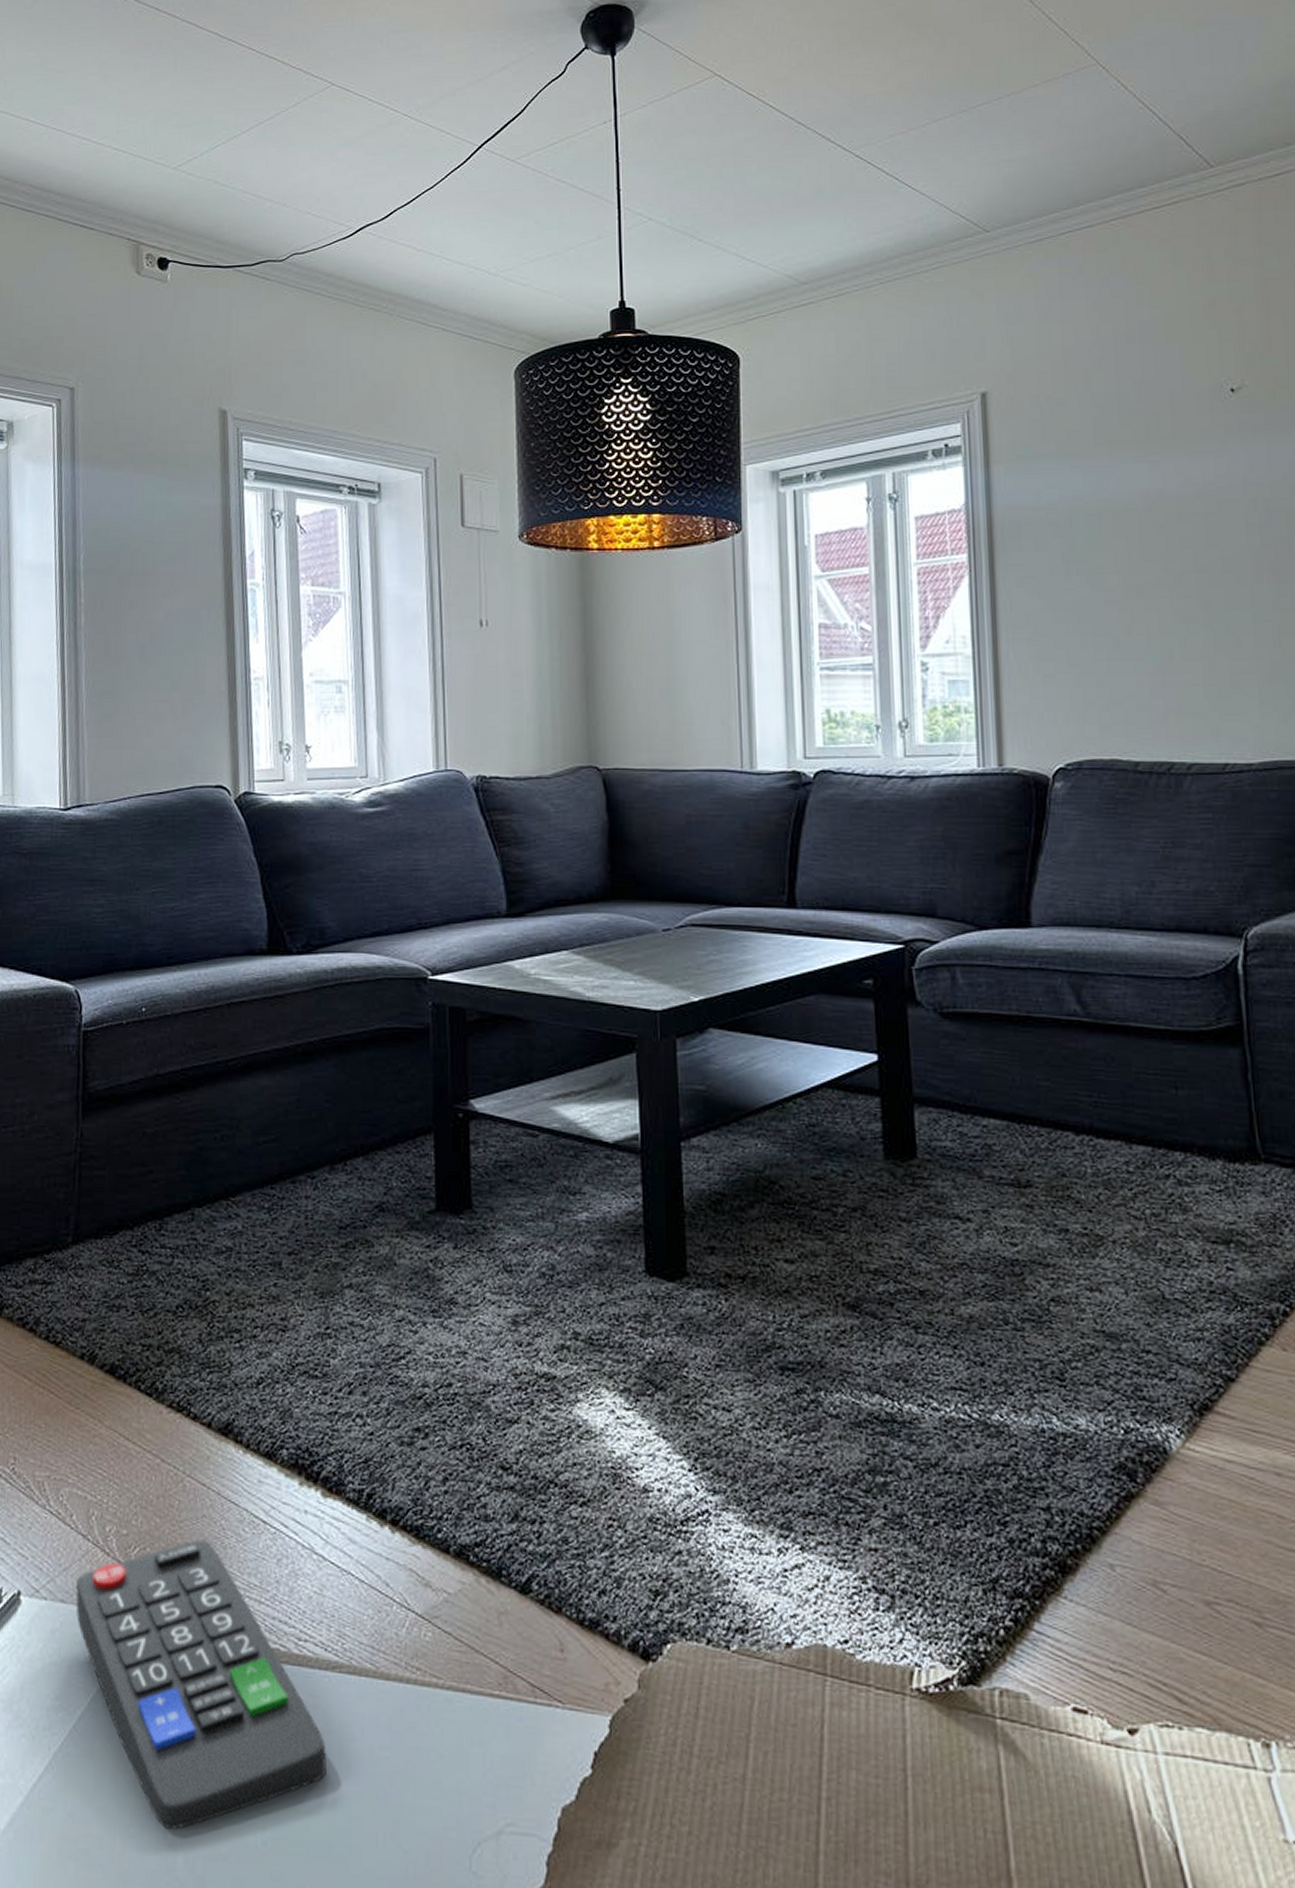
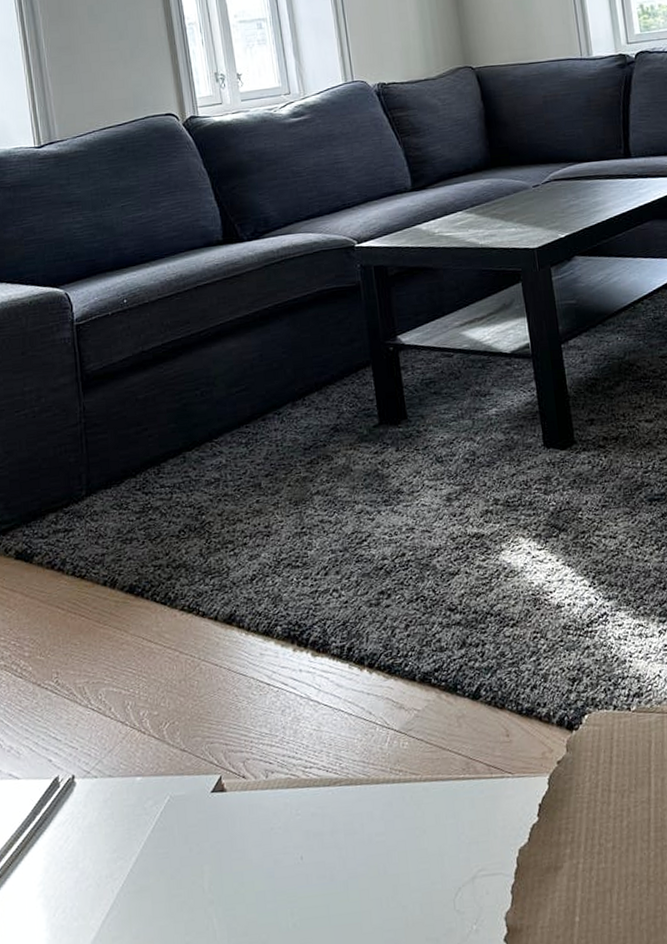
remote control: present [76,1539,327,1830] -> none [120,706,337,931]

